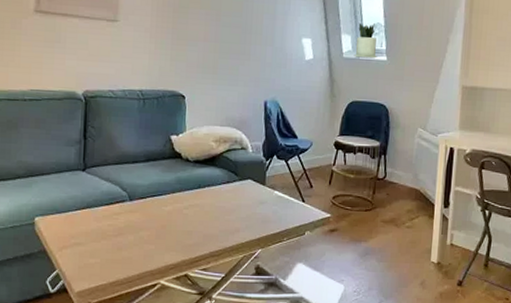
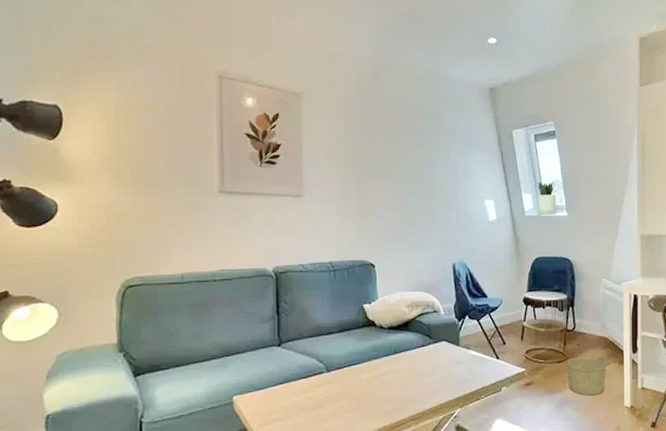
basket: none [373,207,416,248] -> present [566,357,607,396]

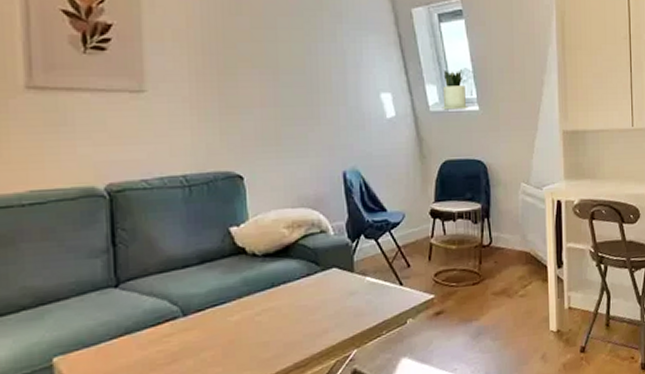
basket: present [566,357,607,396] -> none [482,275,529,322]

